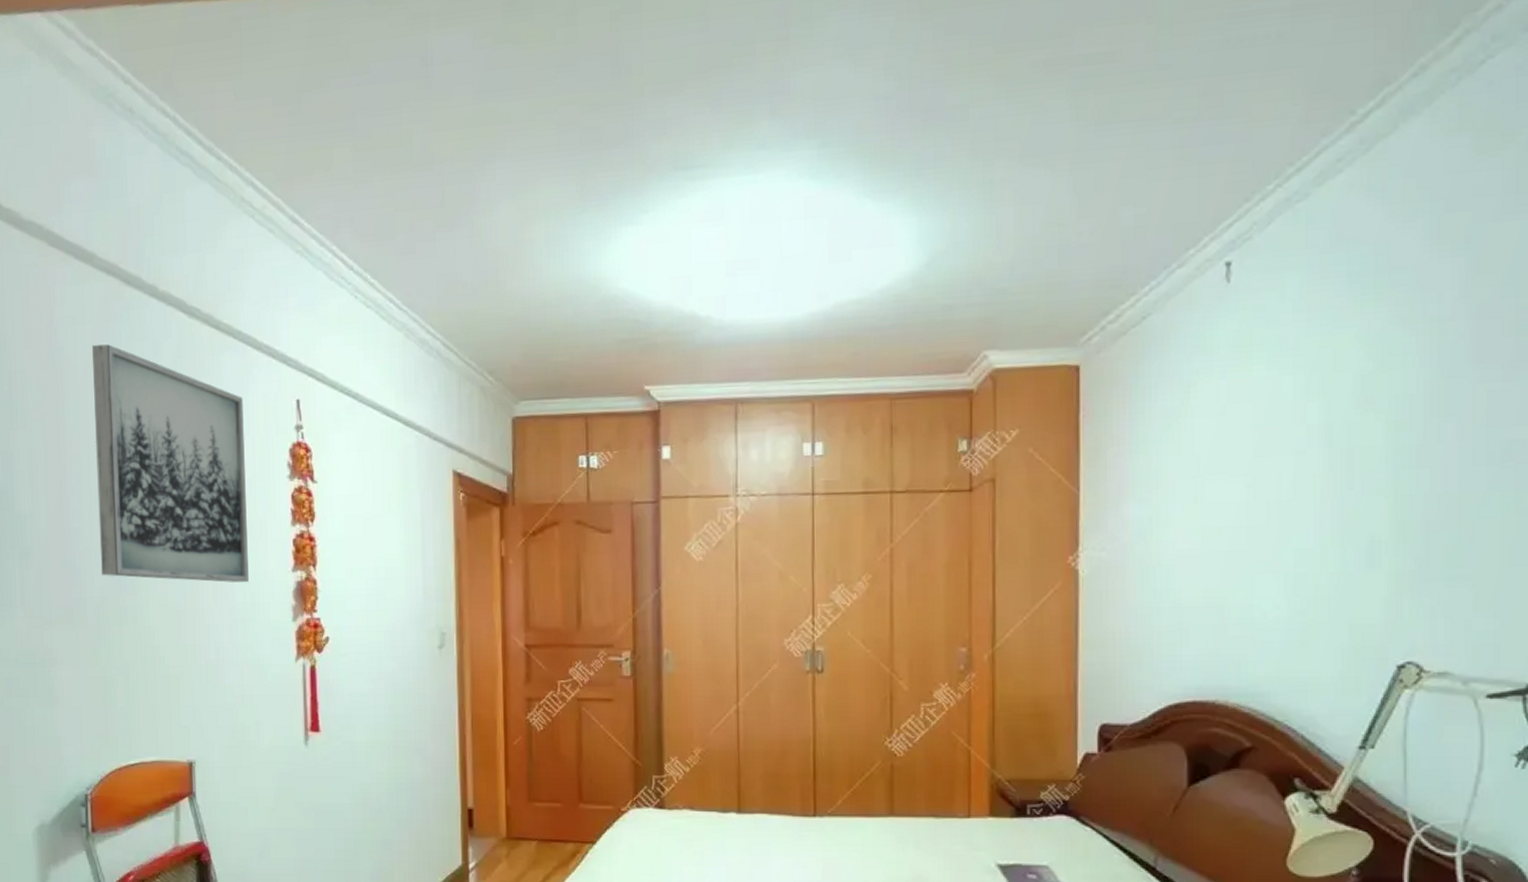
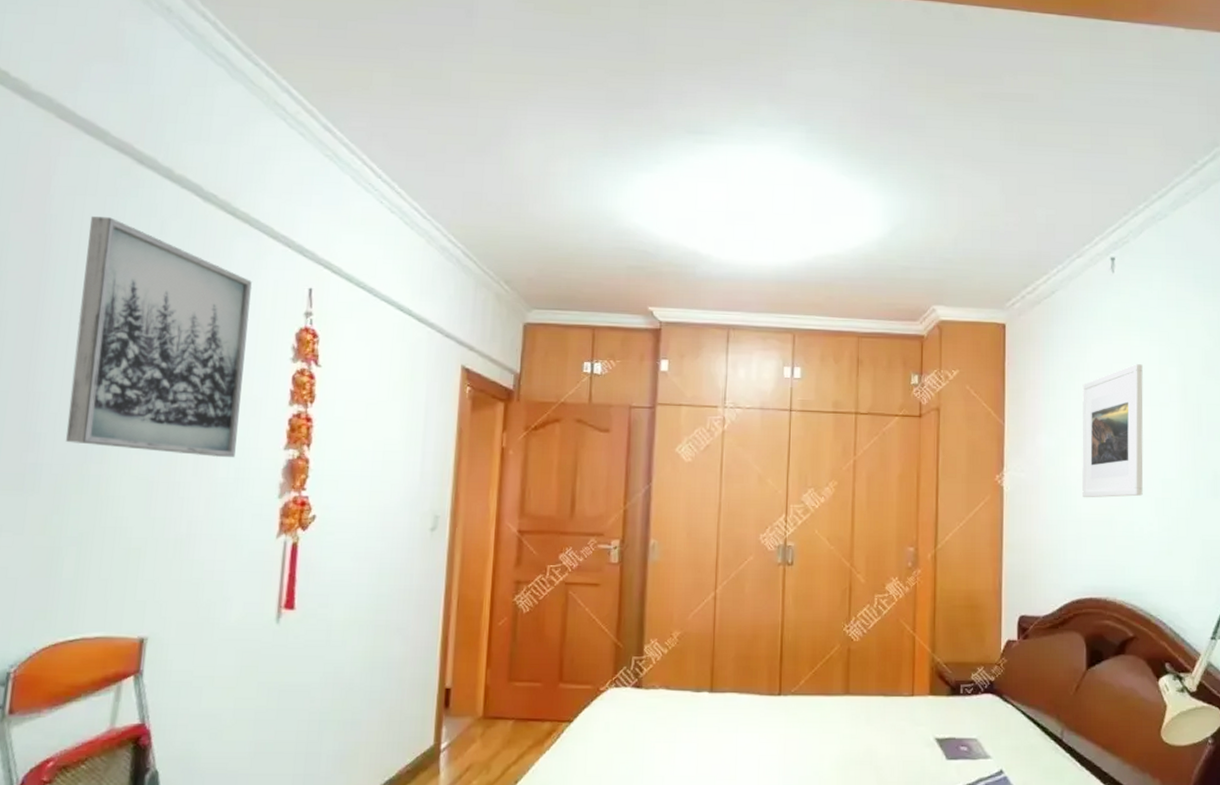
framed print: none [1183,401,1270,579] -> present [1082,364,1143,498]

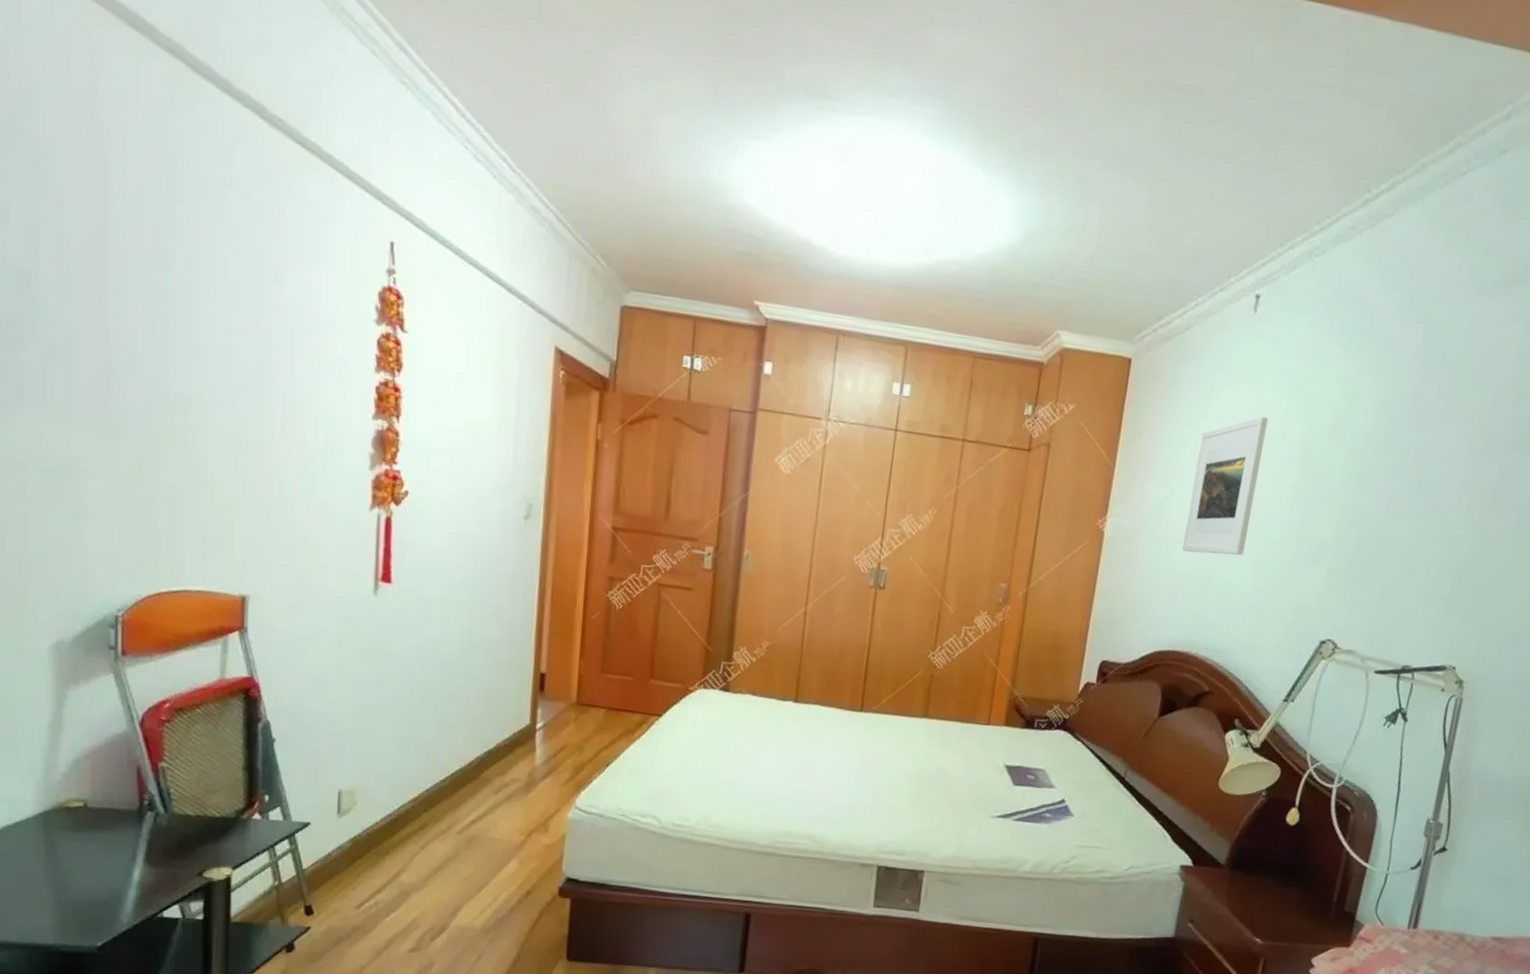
wall art: present [65,217,252,458] -> none [145,132,328,422]

